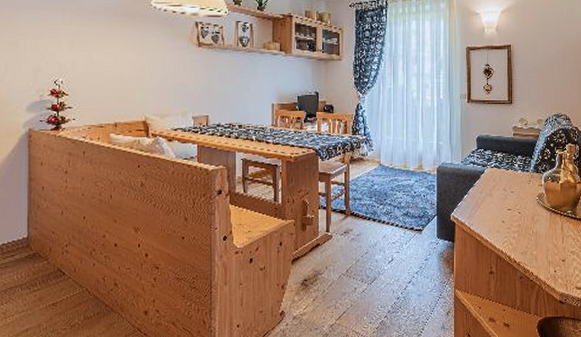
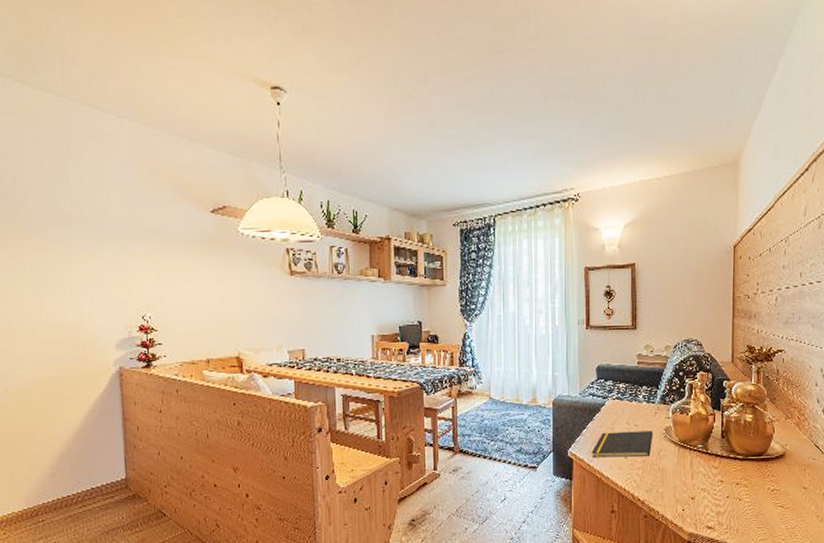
notepad: none [472,197,528,222] -> present [591,431,653,458]

